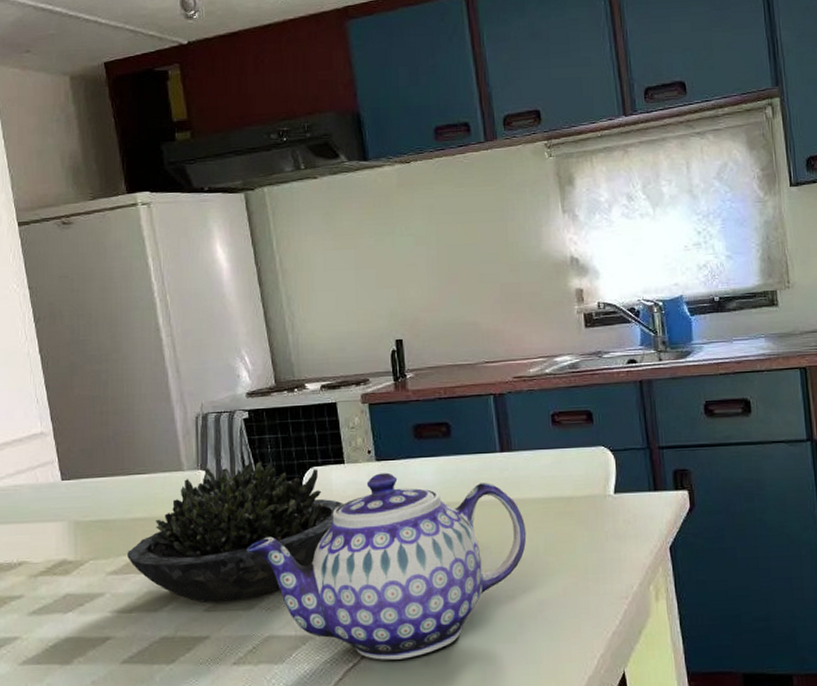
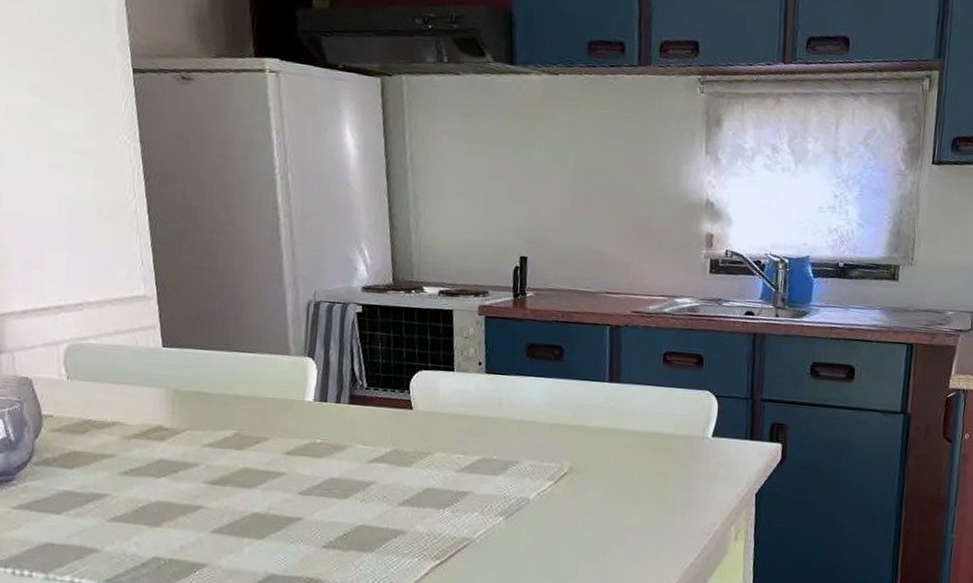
succulent plant: present [127,461,343,603] -> none [225,354,449,488]
teapot: present [246,472,527,660] -> none [347,385,623,563]

